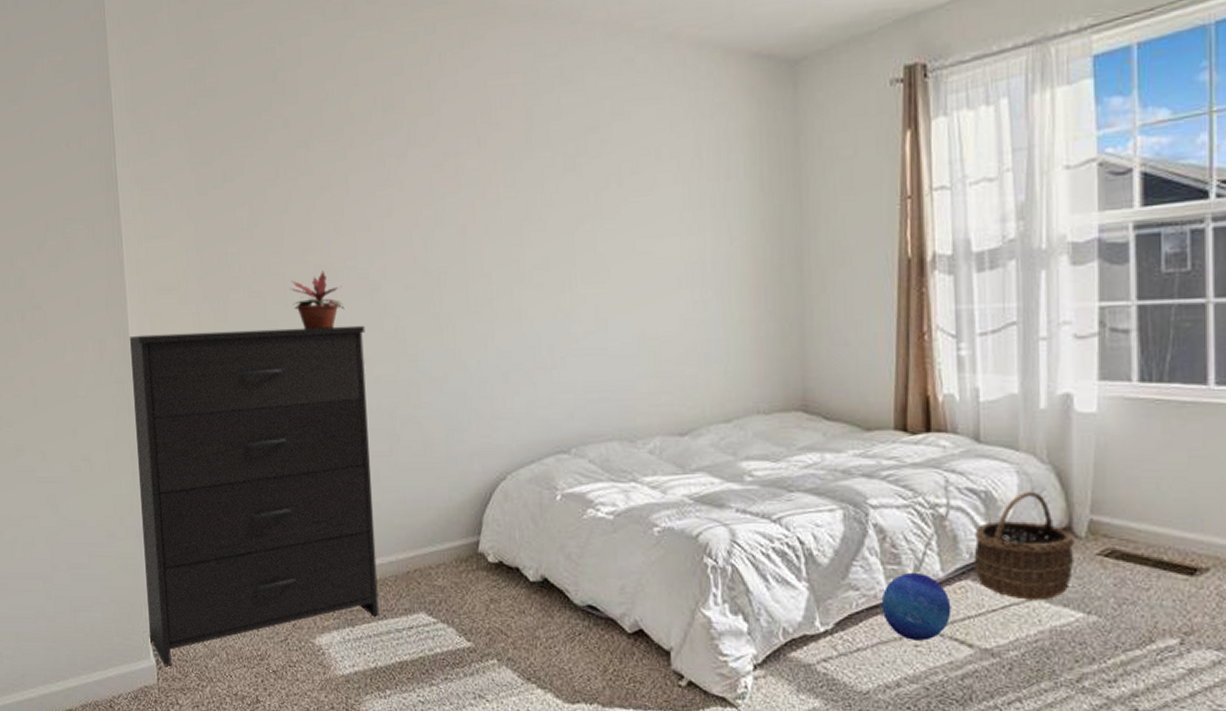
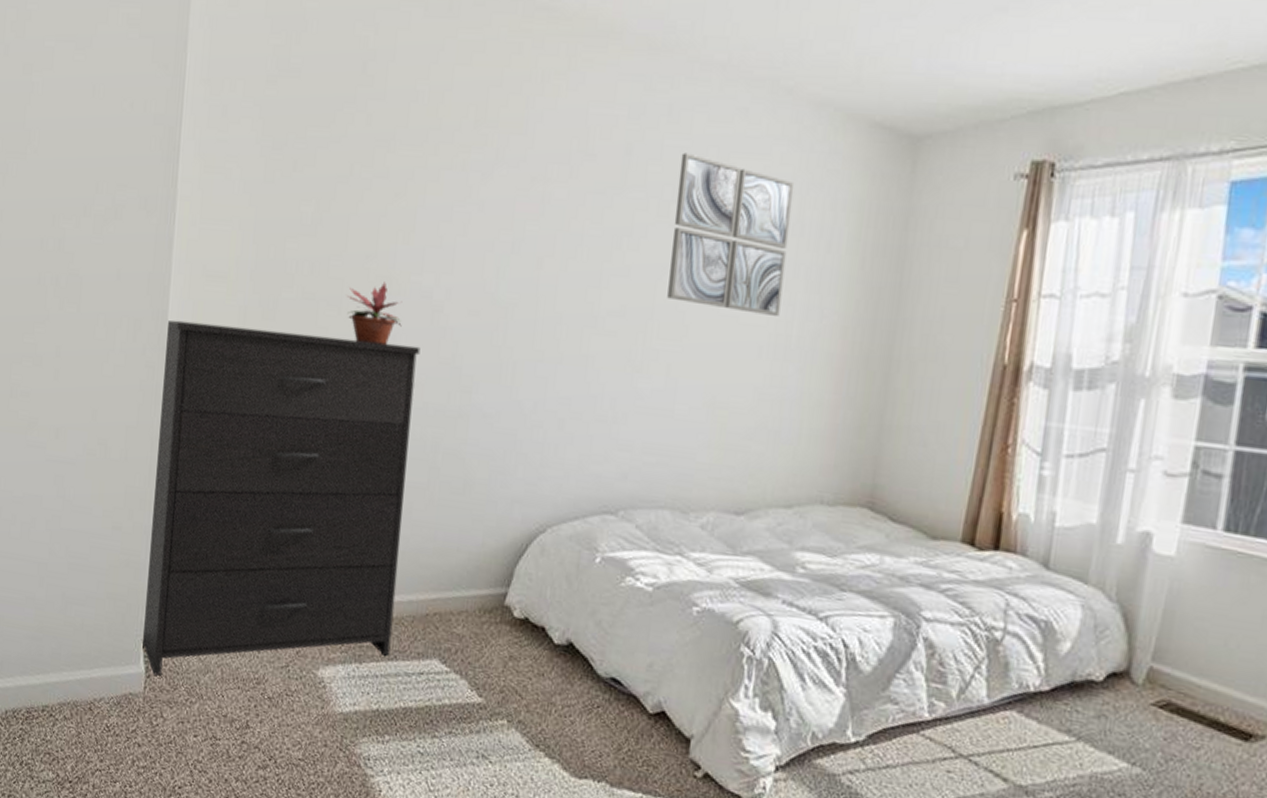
wall art: none [578,108,692,247] -> present [667,152,795,317]
decorative ball: present [881,572,951,641] -> none [918,693,992,768]
wicker basket: present [973,491,1075,601] -> none [1021,627,1131,745]

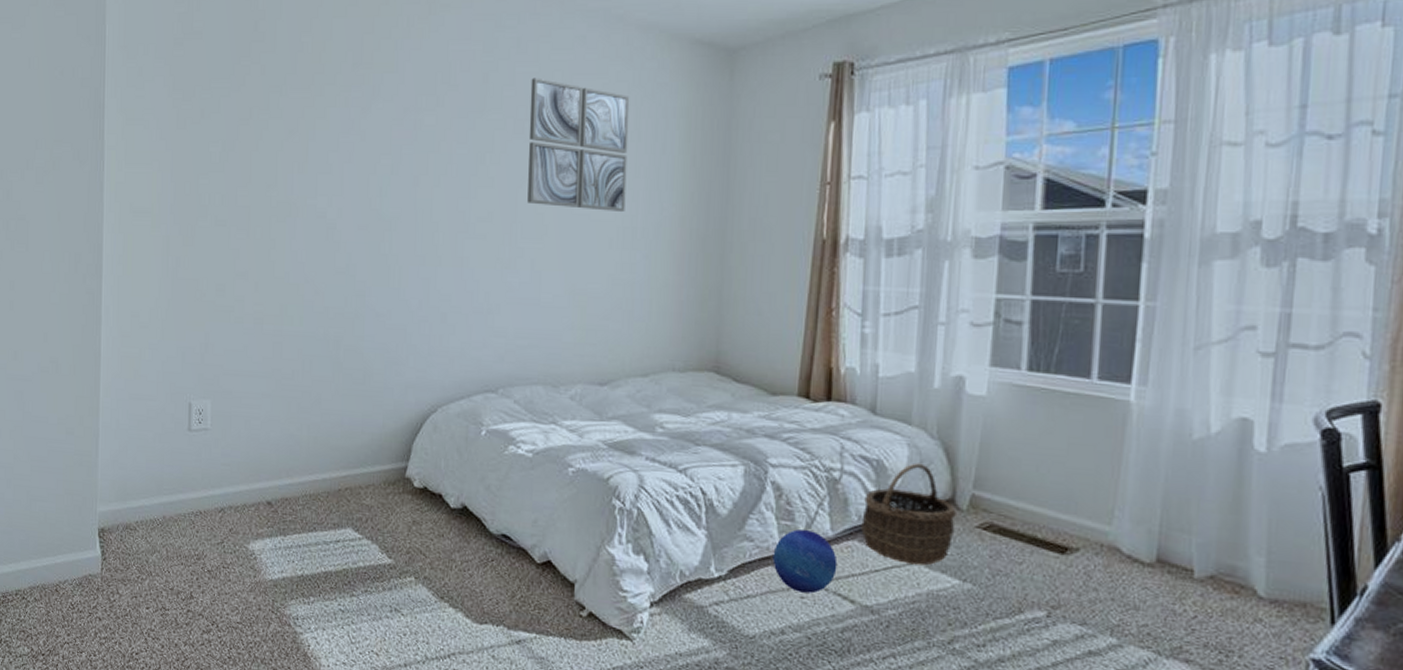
dresser: present [141,320,421,676] -> none [96,252,319,558]
potted plant: present [347,282,403,345] -> none [254,206,302,260]
decorative ball: none [918,693,992,768] -> present [772,528,838,594]
wicker basket: none [1021,627,1131,745] -> present [861,463,956,566]

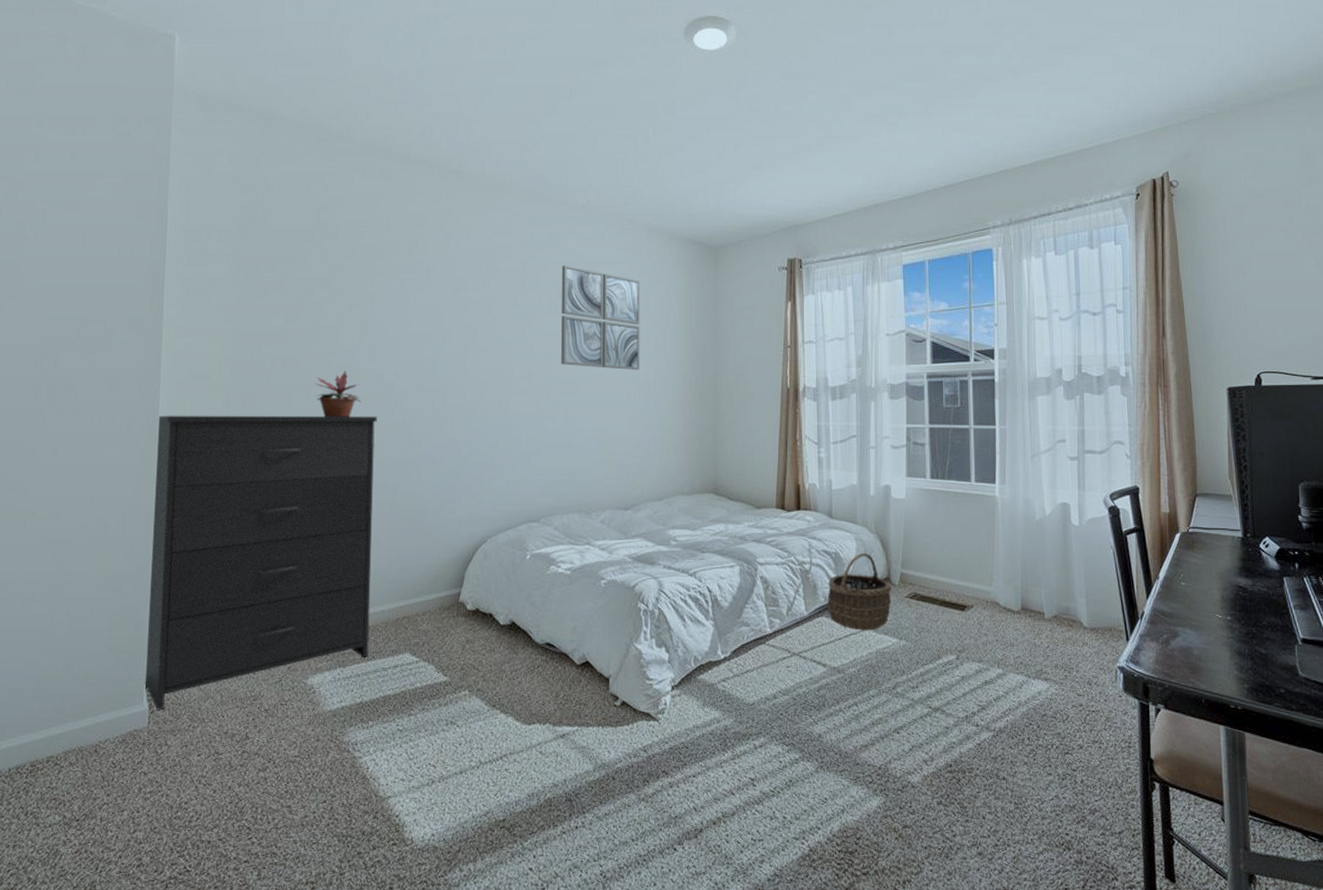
dresser: none [96,252,319,558] -> present [143,415,378,710]
potted plant: none [254,206,302,260] -> present [315,371,361,417]
decorative ball: present [772,528,838,594] -> none [764,612,812,663]

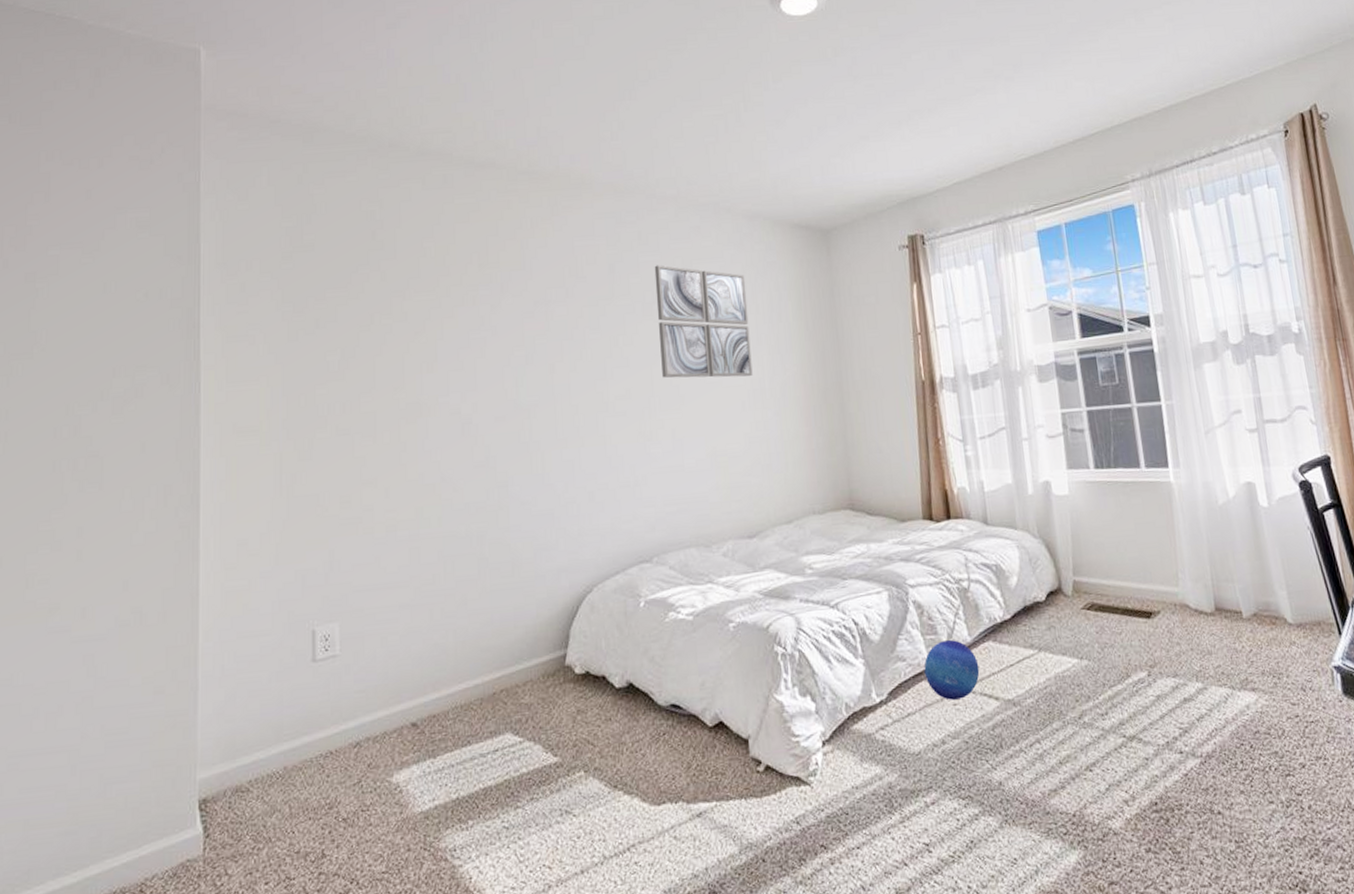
dresser: present [143,415,378,710] -> none [195,456,463,833]
potted plant: present [315,371,361,417] -> none [381,407,436,463]
decorative ball: none [764,612,812,663] -> present [924,639,980,700]
wicker basket: present [827,552,892,631] -> none [991,561,1067,654]

